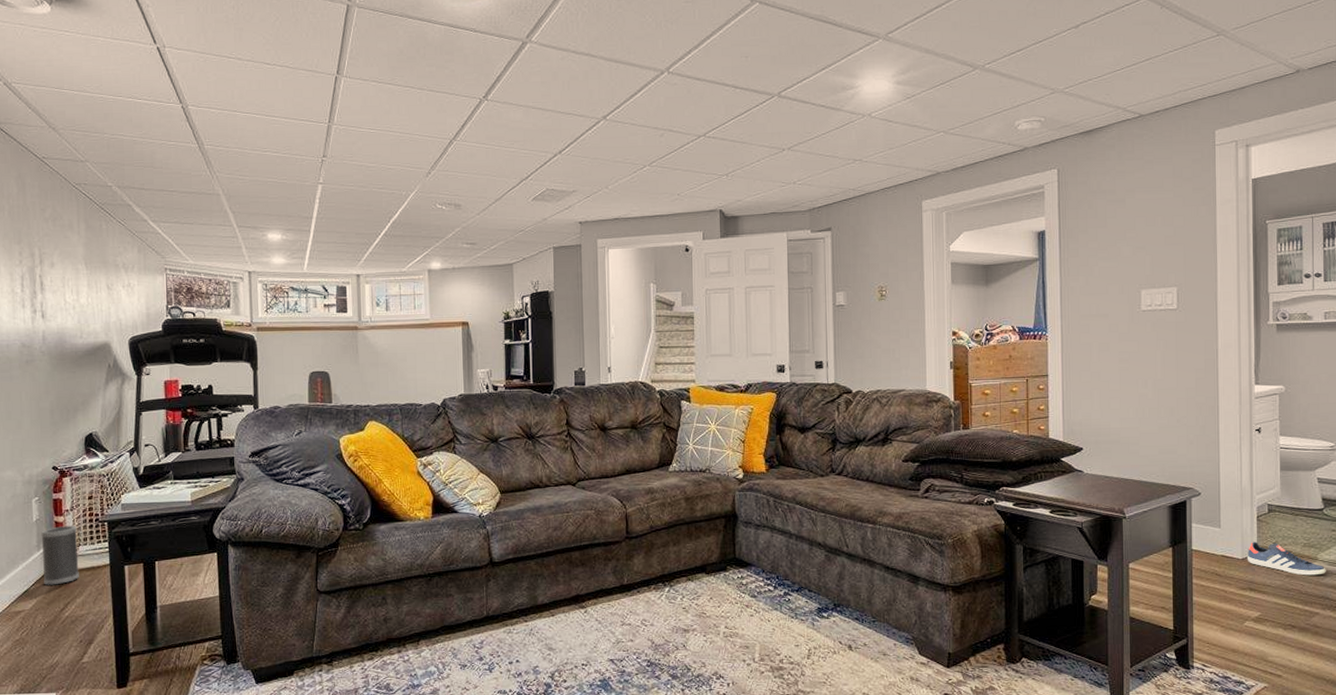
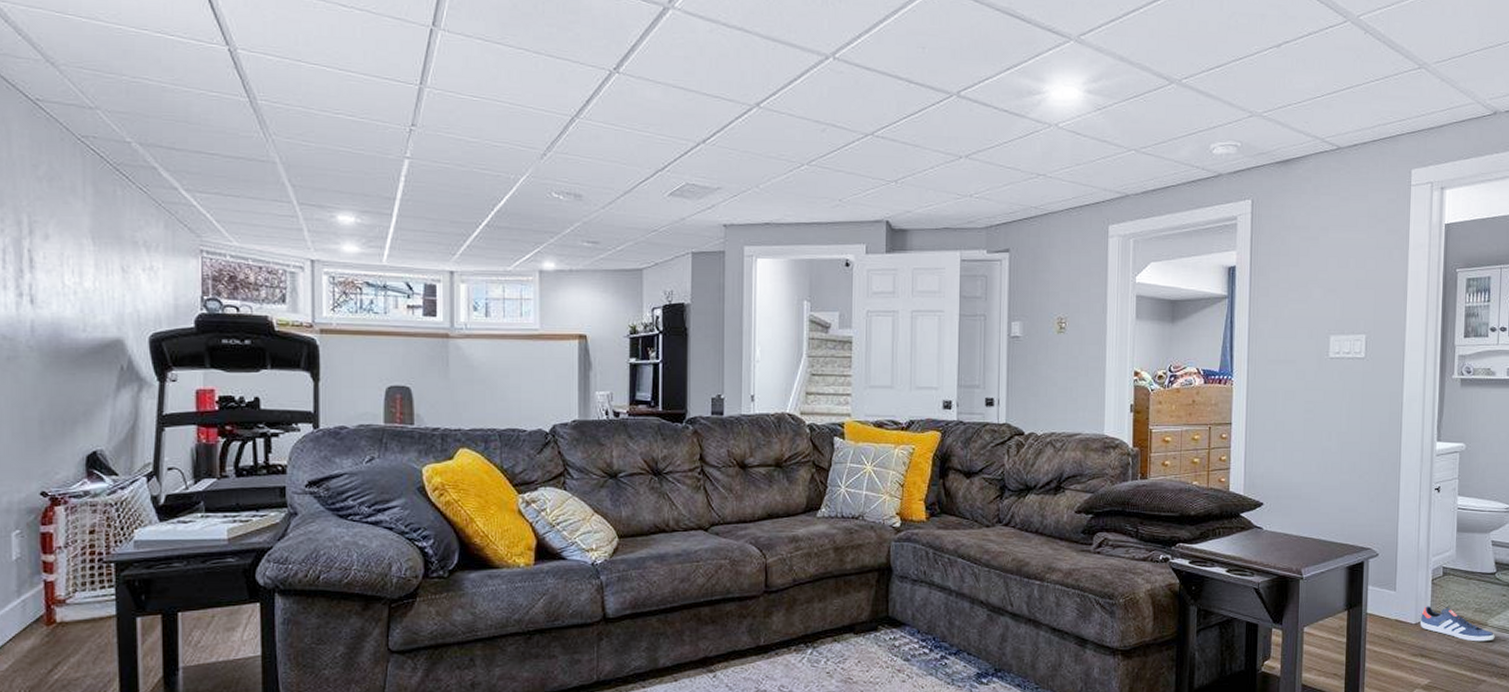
speaker: present [41,526,79,585] -> none [23,567,74,641]

